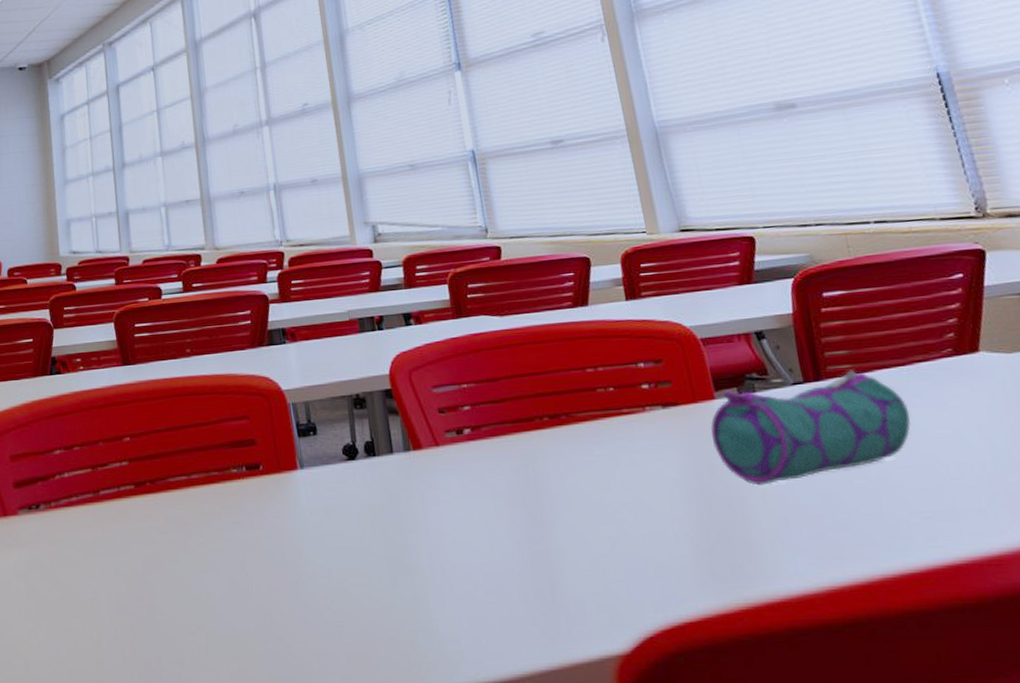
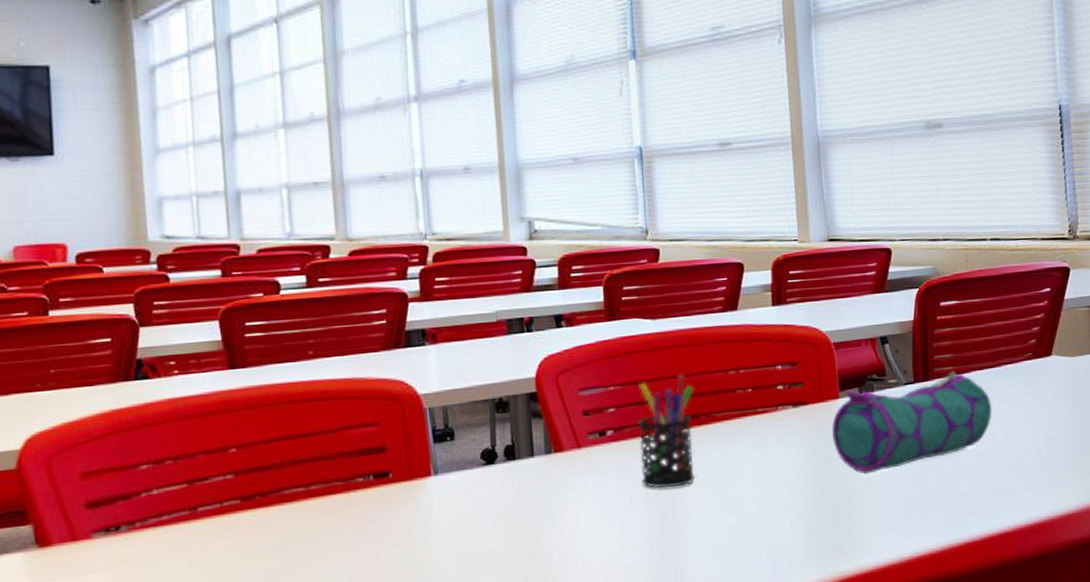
pen holder: none [492,372,561,492] -> present [638,374,695,489]

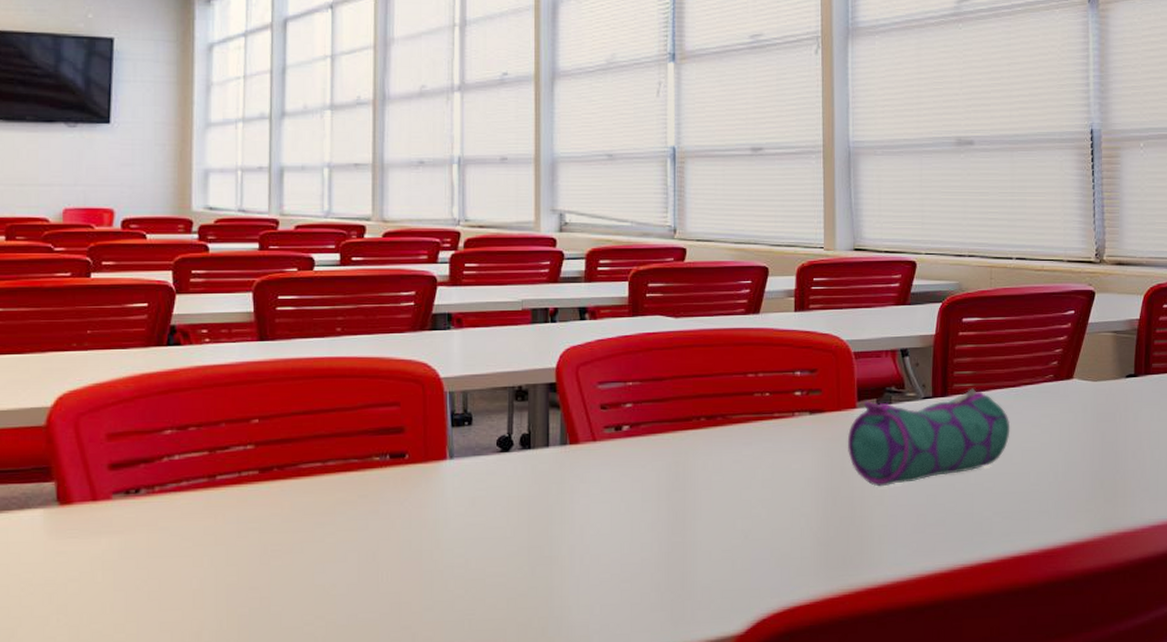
pen holder: present [638,374,695,489] -> none [654,374,712,488]

